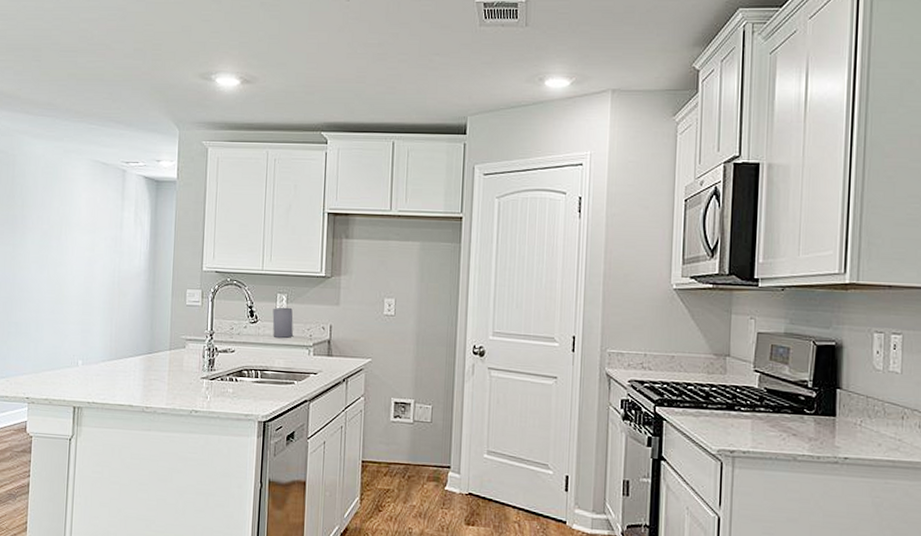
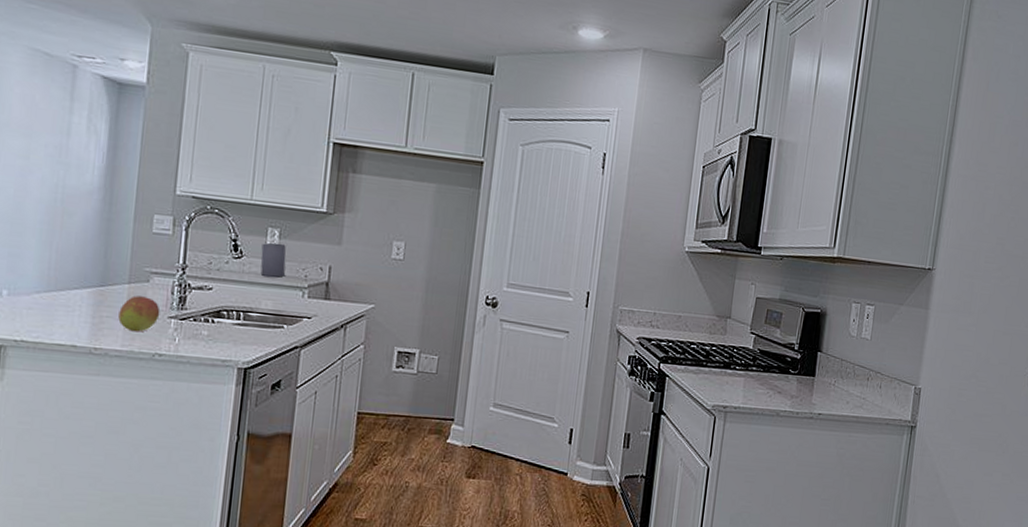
fruit: none [163,360,195,392] -> present [118,295,160,332]

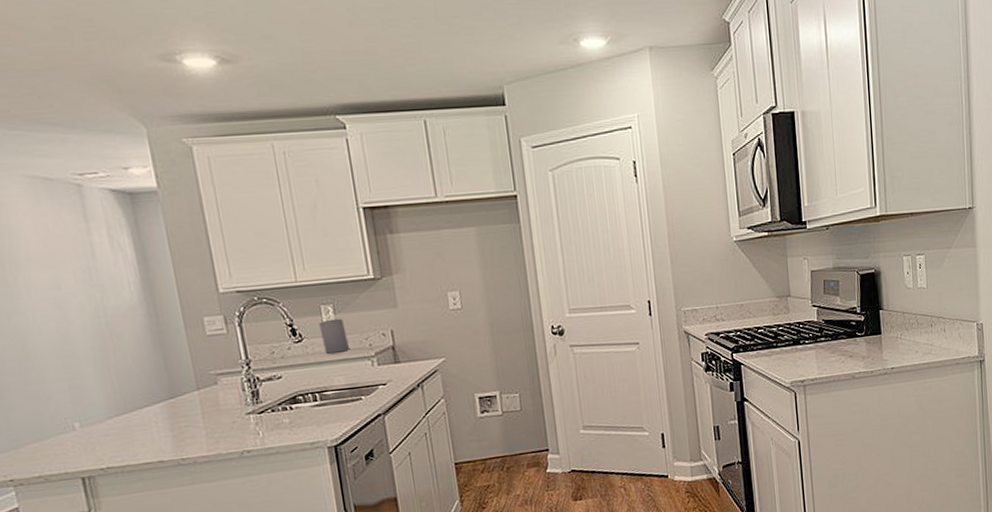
fruit: present [118,295,160,332] -> none [195,398,238,436]

